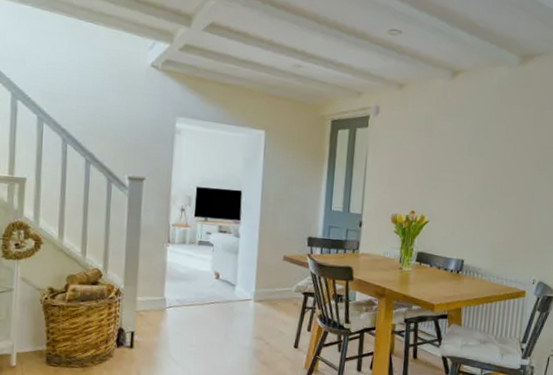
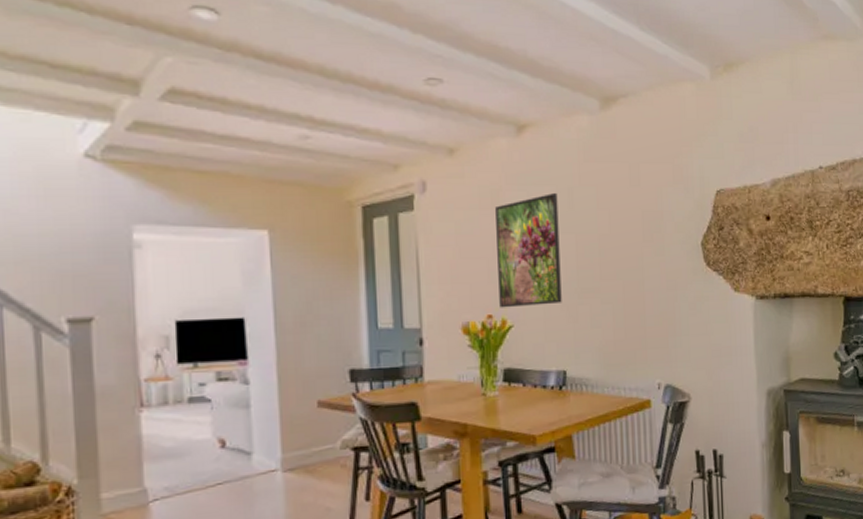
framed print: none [421,124,476,209] -> present [495,192,562,308]

